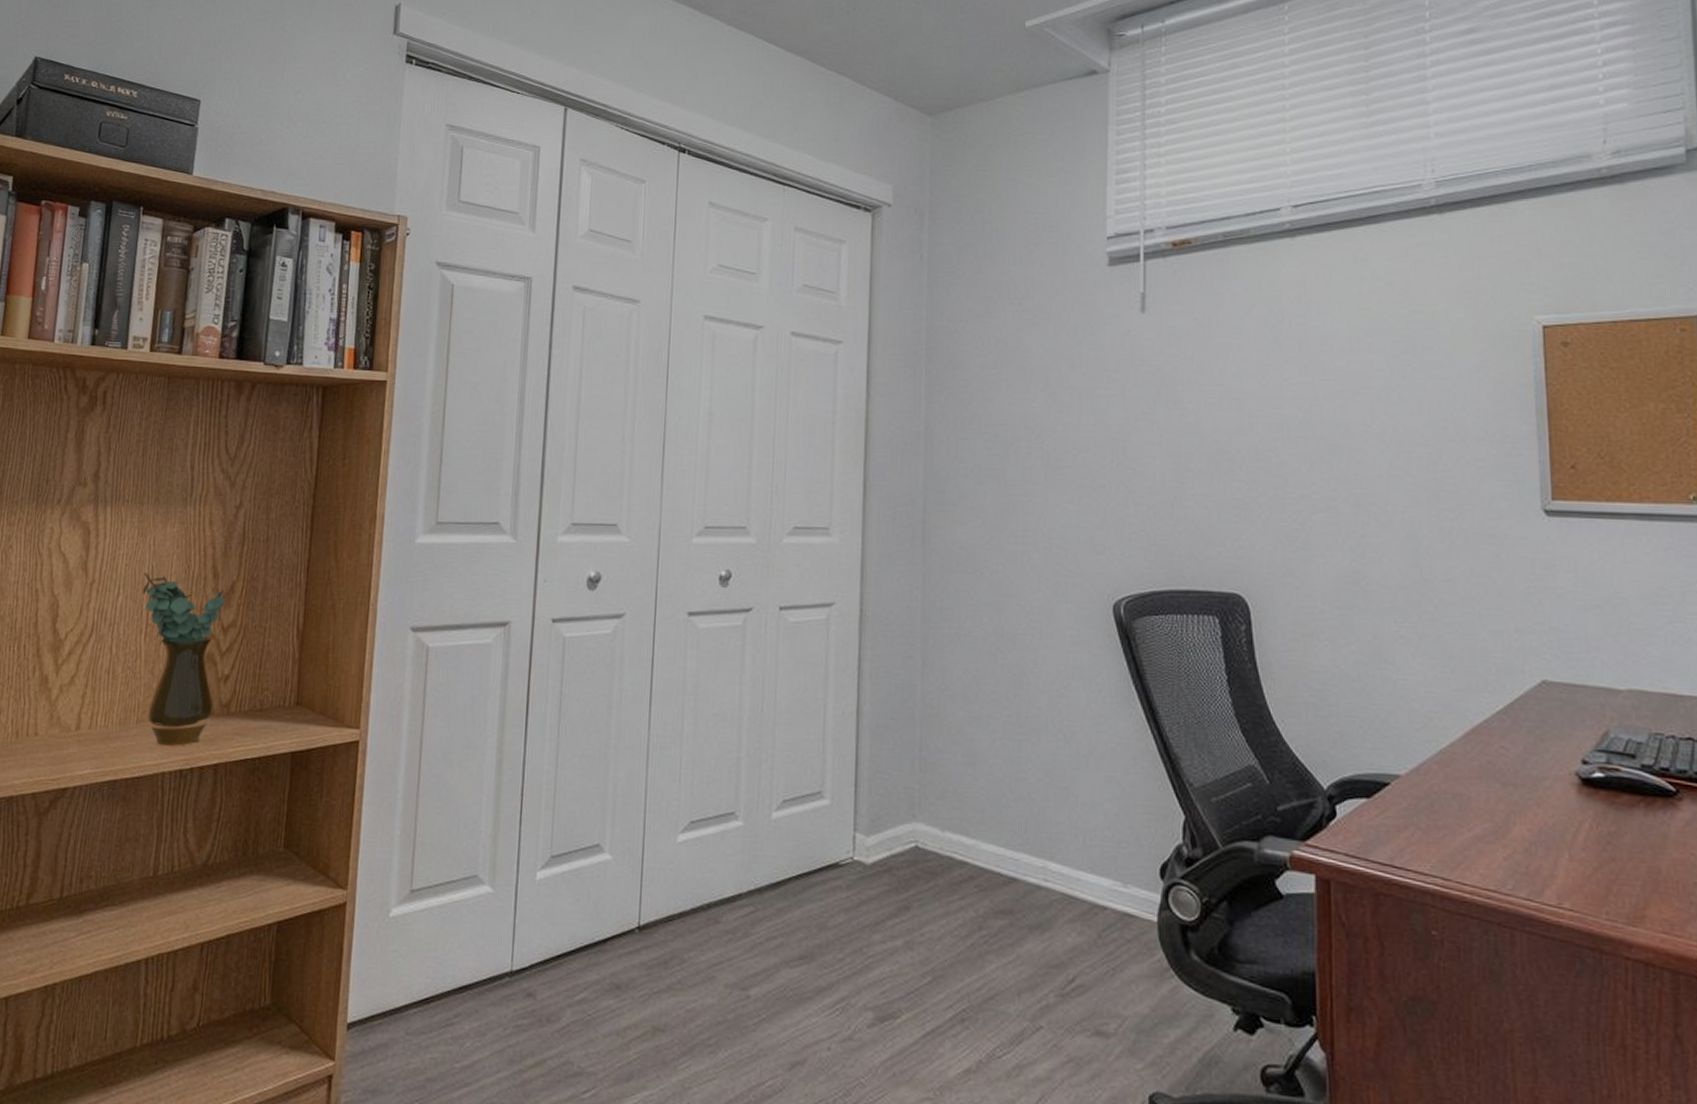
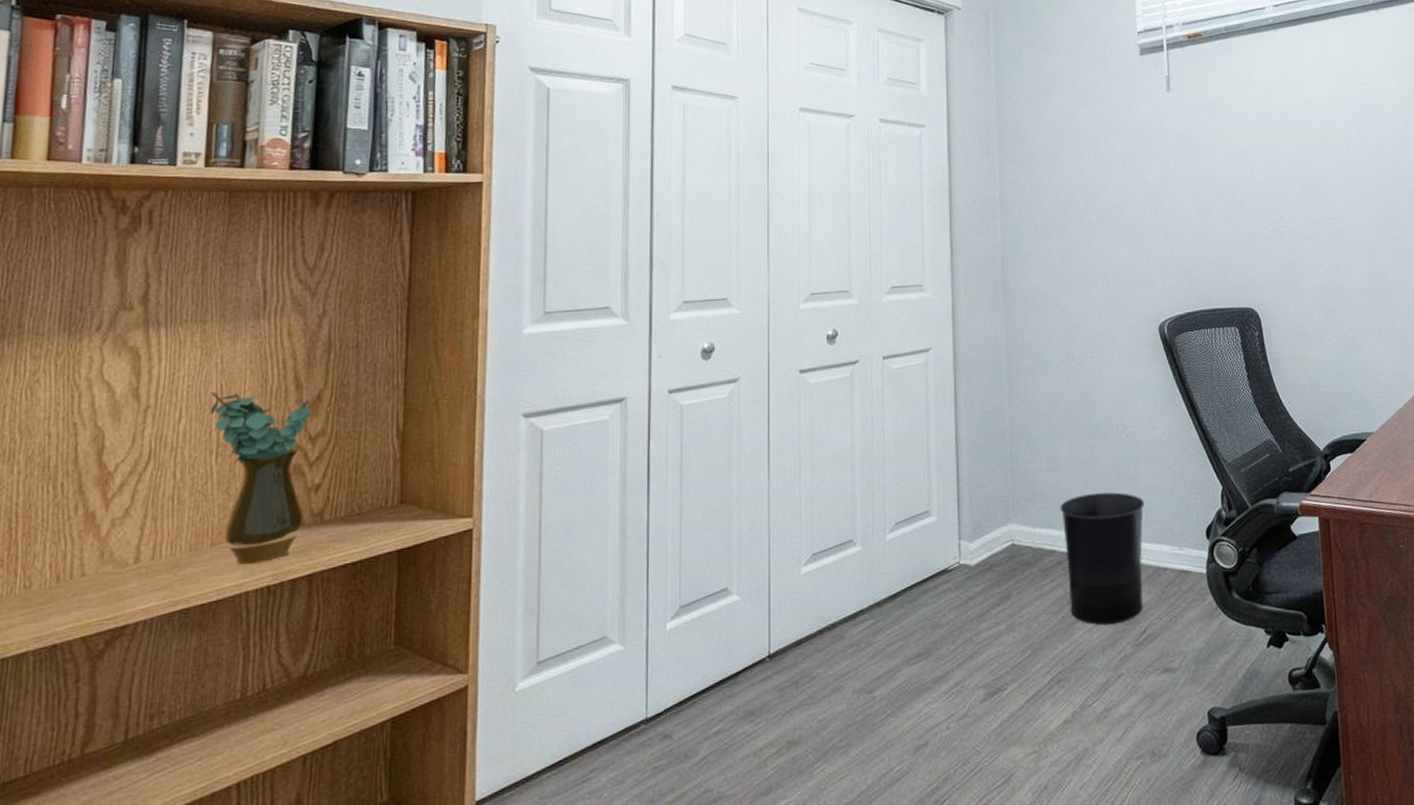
waste bin: none [976,800,1082,964] -> present [1060,491,1144,624]

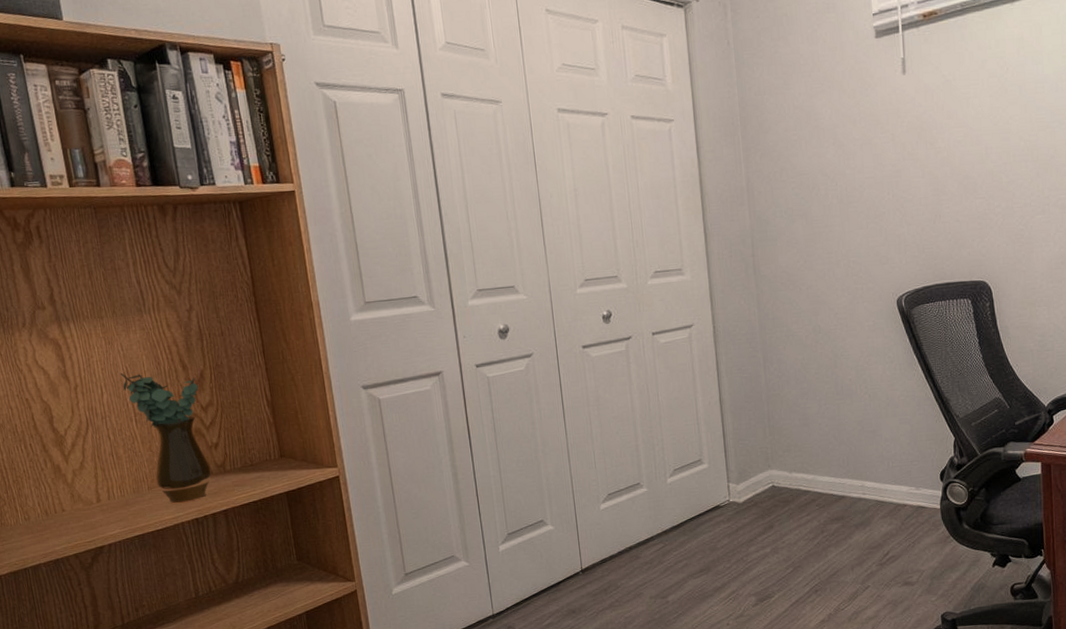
waste bin: present [1060,491,1144,624] -> none [812,443,886,548]

